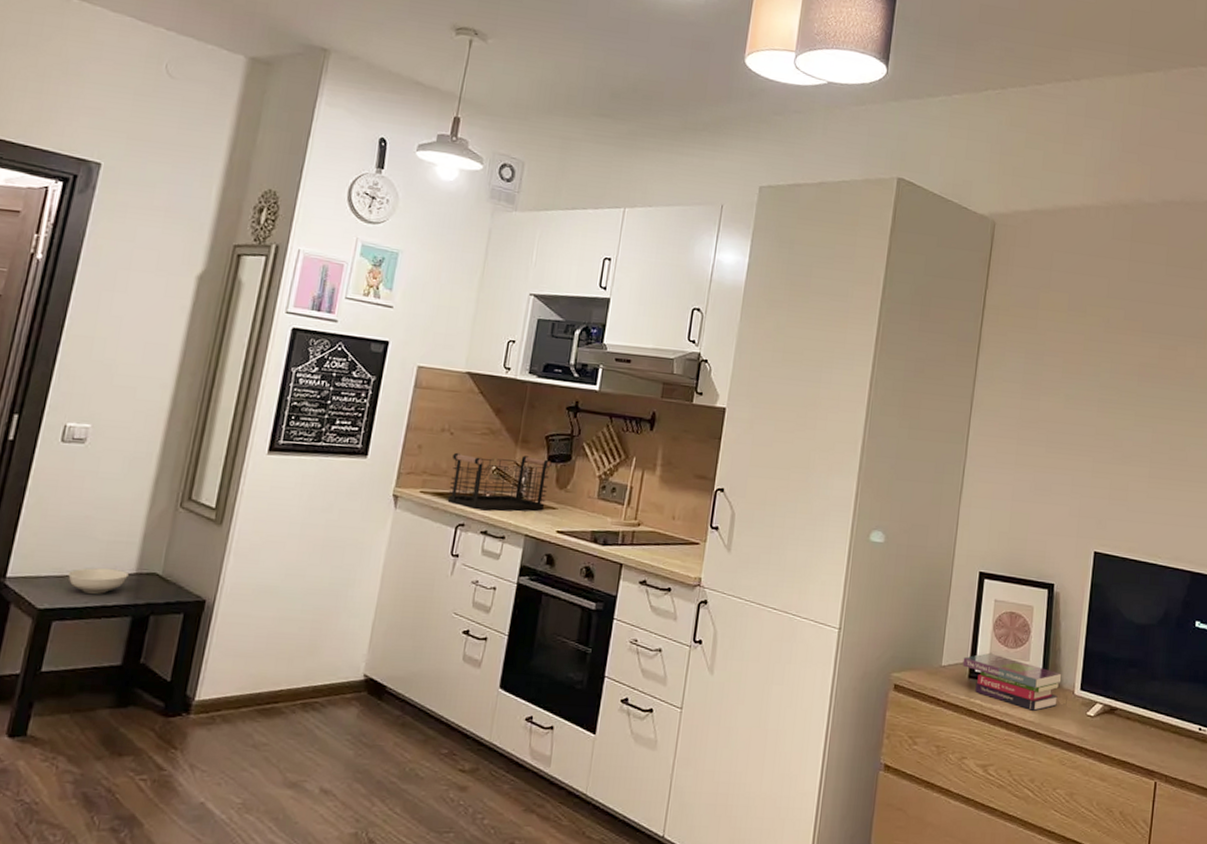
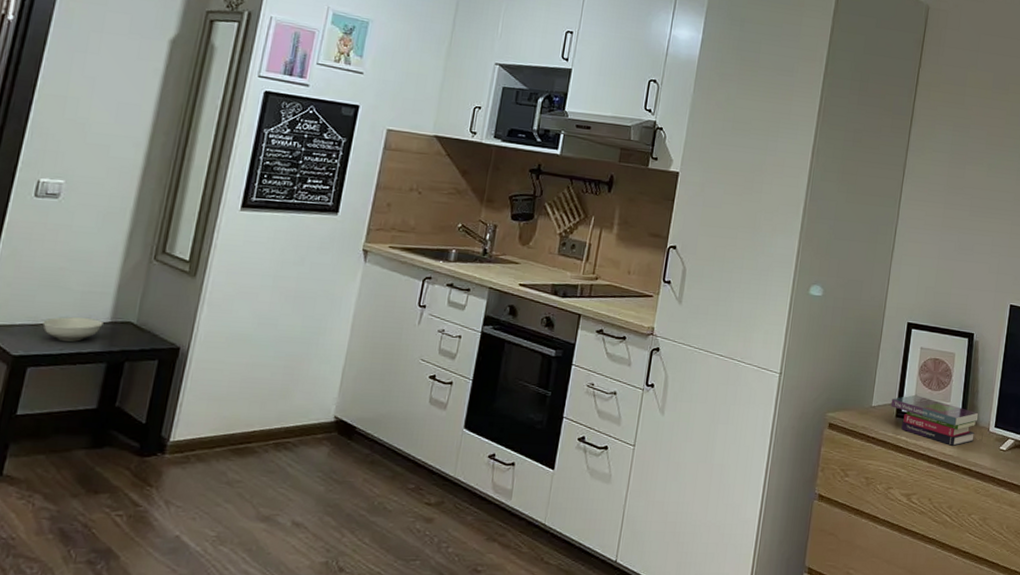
dish rack: present [447,452,552,512] -> none [415,210,515,266]

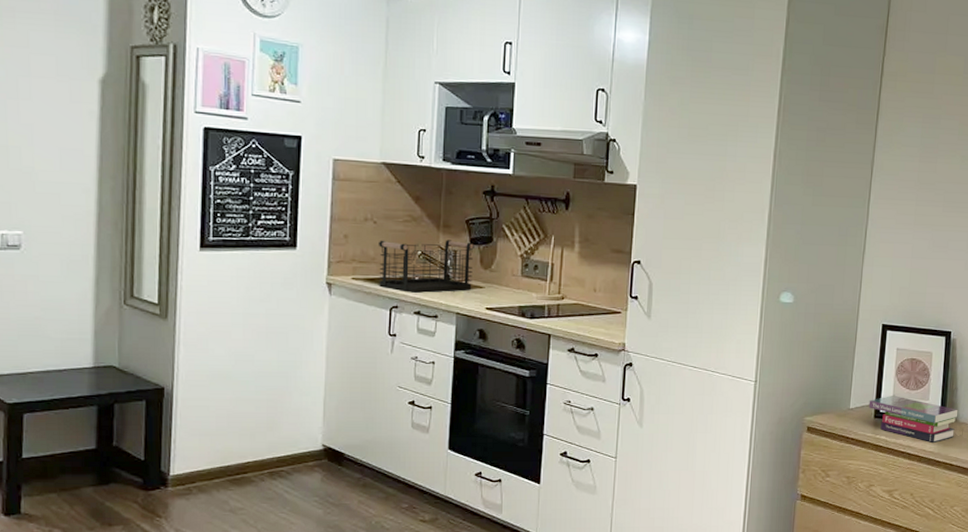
bowl: present [42,317,103,342] -> none [30,364,87,387]
dish rack: none [415,210,515,266] -> present [379,240,474,293]

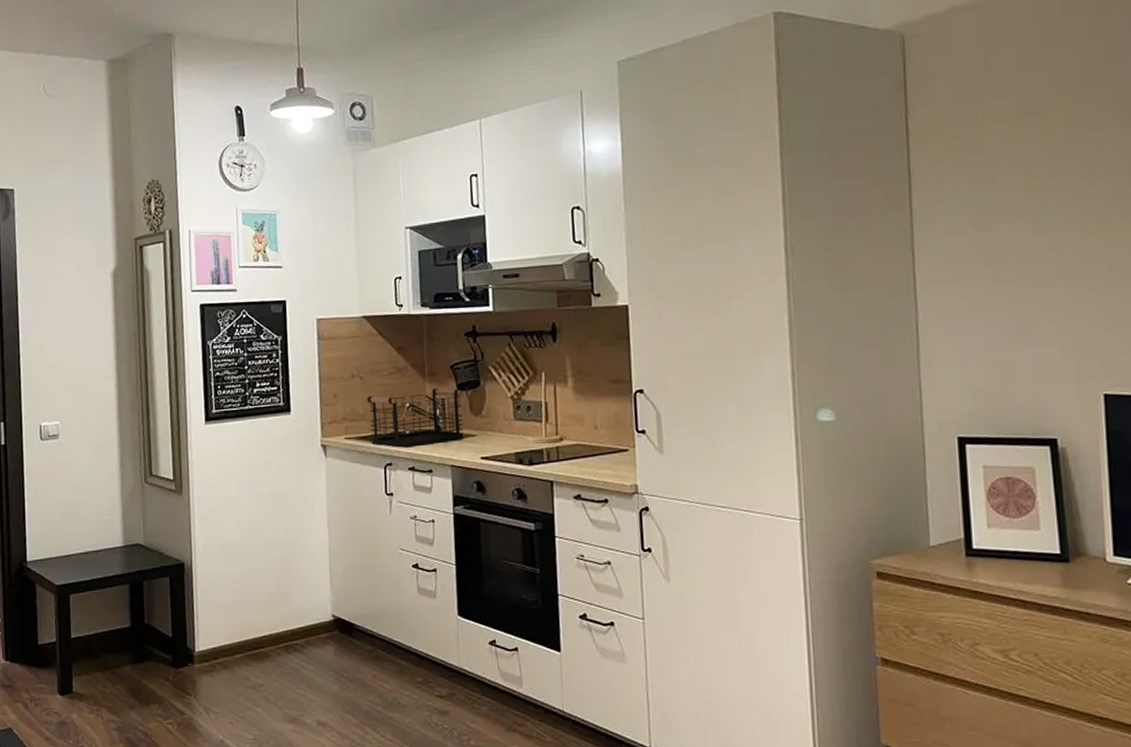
books: present [868,395,959,444] -> none [955,525,1087,586]

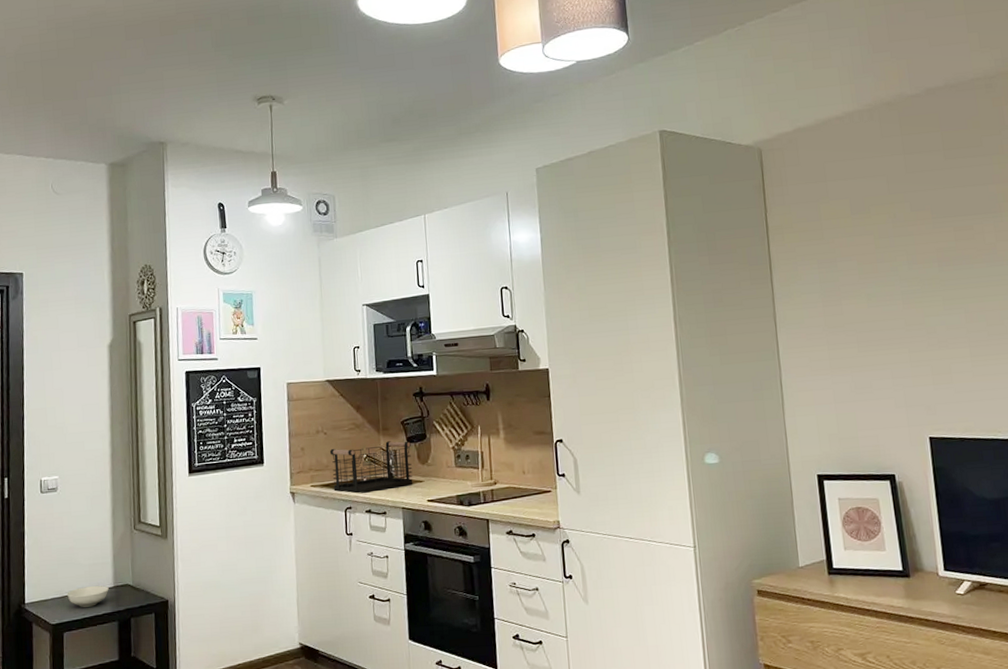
bowl: none [72,544,119,568] -> present [67,586,109,607]

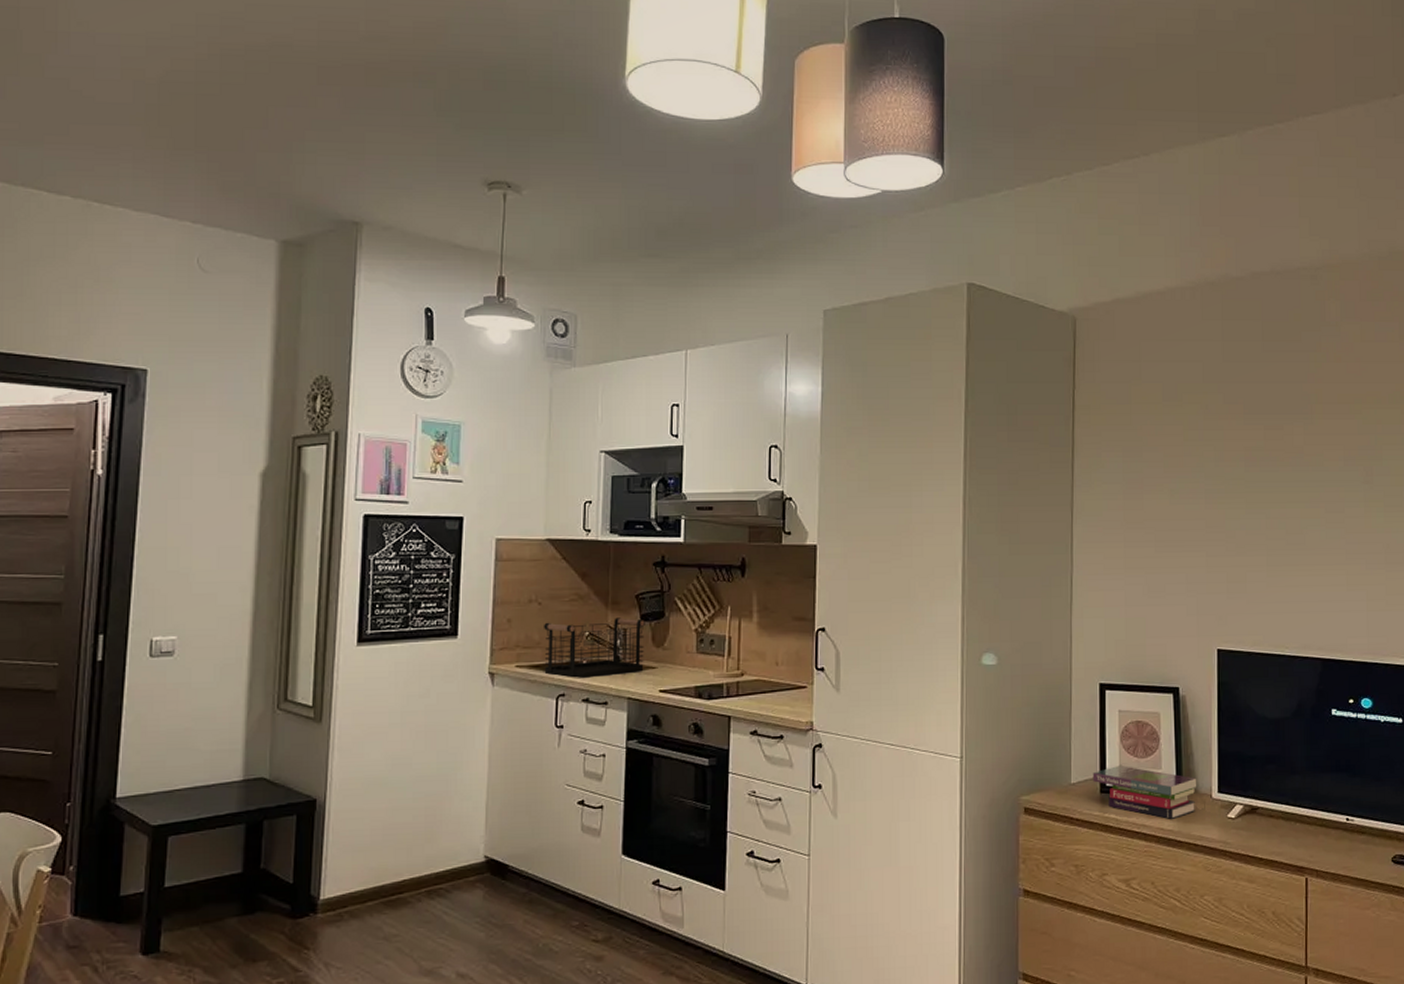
bowl: present [67,586,109,607] -> none [177,778,236,805]
books: none [819,548,923,598] -> present [1092,765,1197,820]

